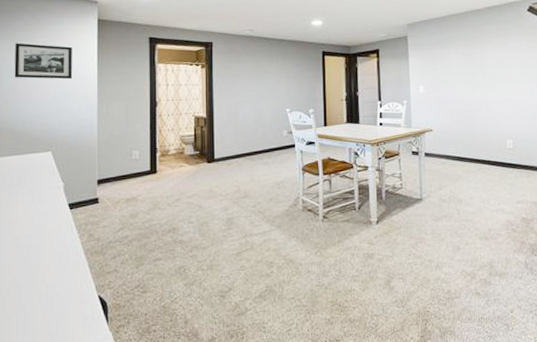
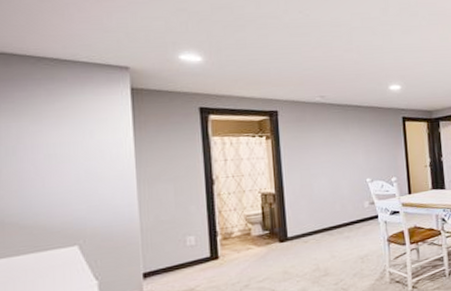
picture frame: present [14,43,72,80] -> none [17,118,100,162]

